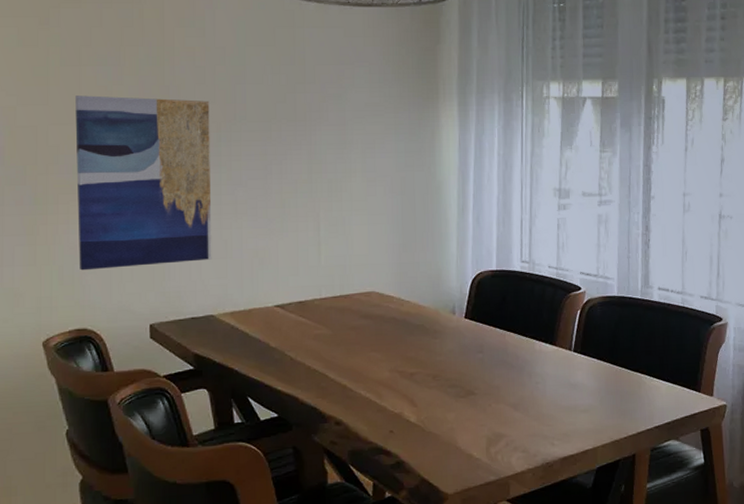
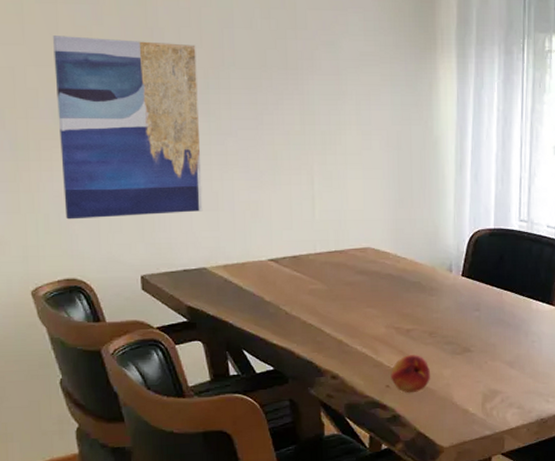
fruit: none [394,398,435,439] -> present [391,354,431,394]

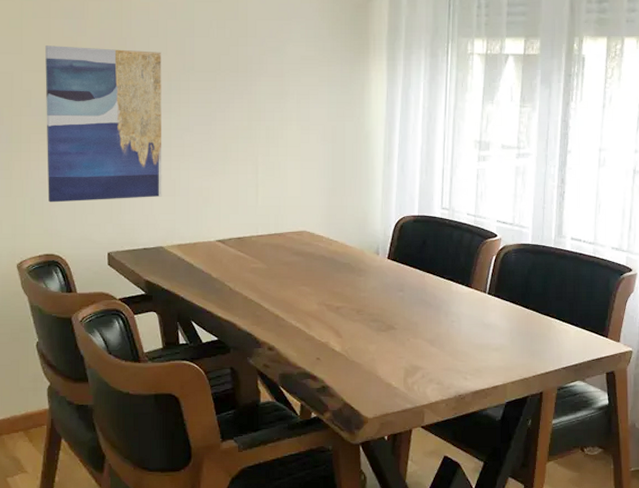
fruit: present [391,354,431,394] -> none [321,329,358,366]

